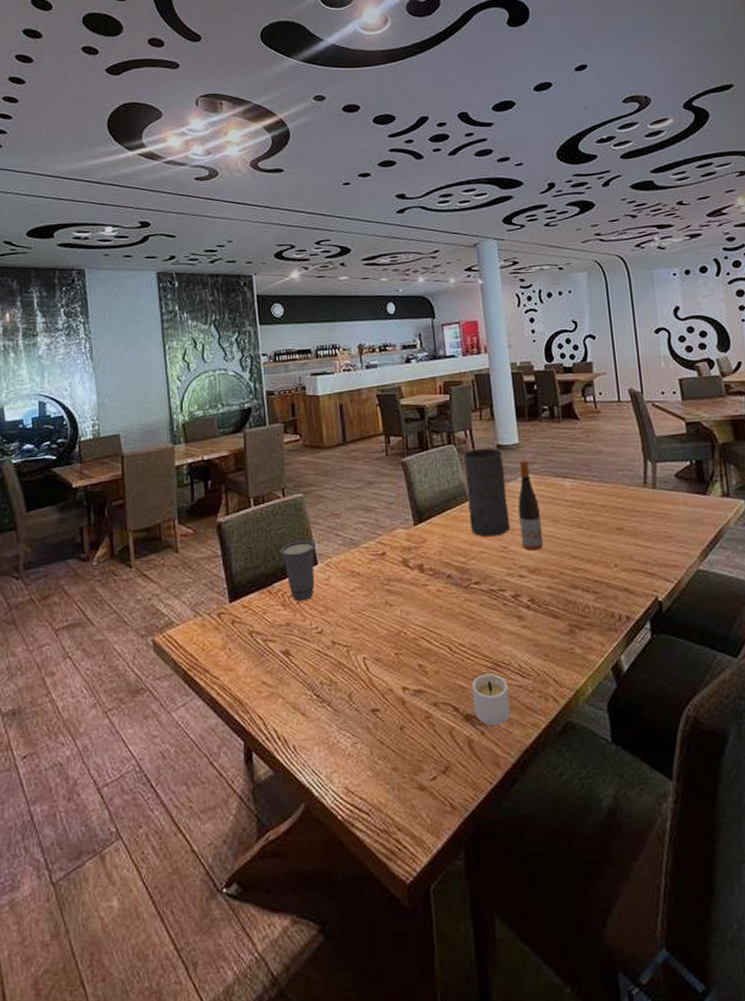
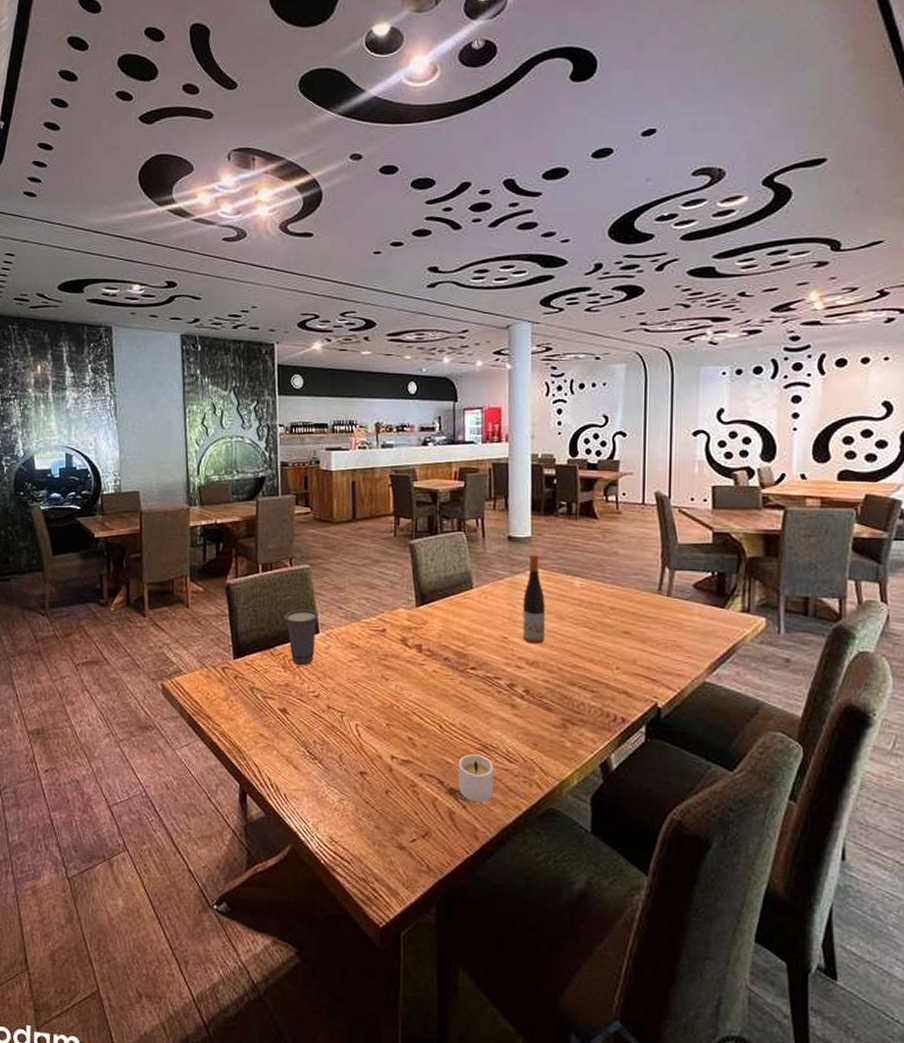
vase: present [463,448,510,537] -> none [472,538,513,626]

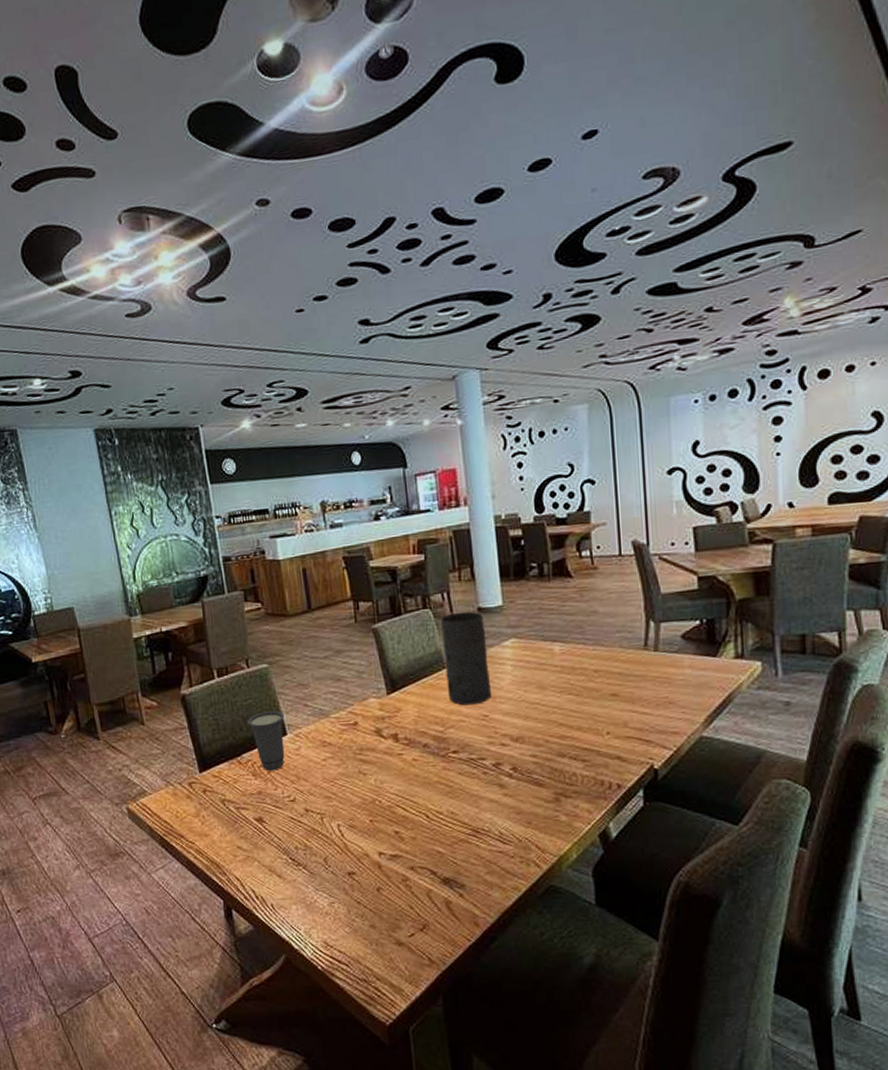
candle: present [458,754,494,803] -> none [449,840,490,889]
vase: none [472,538,513,626] -> present [440,611,491,706]
wine bottle: present [522,554,546,644] -> none [500,623,529,719]

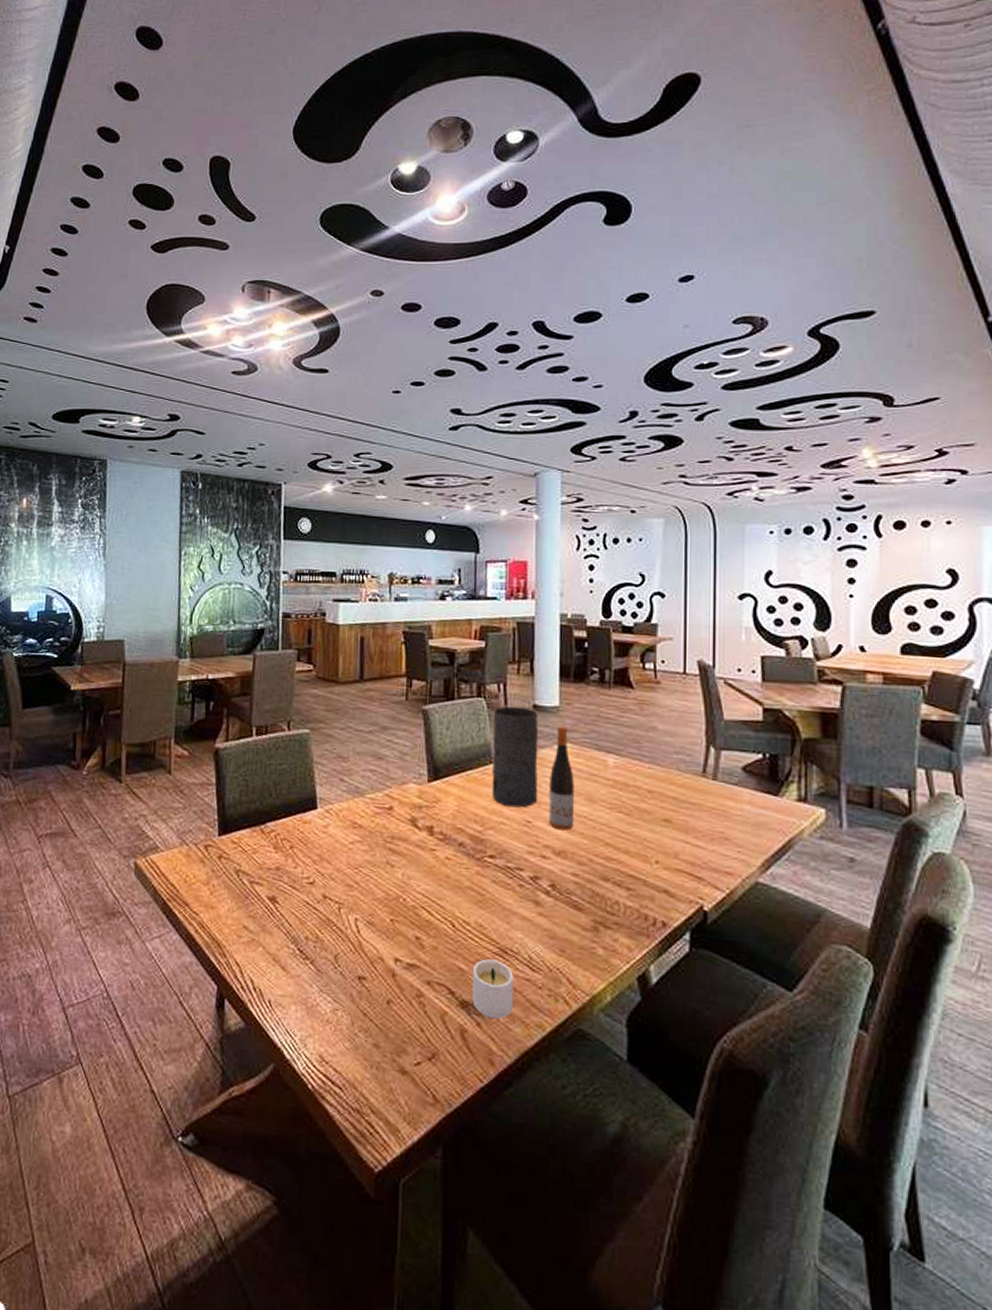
cup: present [247,711,285,771] -> none [277,780,317,847]
candle: none [449,840,490,889] -> present [472,959,514,1019]
wine bottle: none [500,623,529,719] -> present [548,726,575,831]

